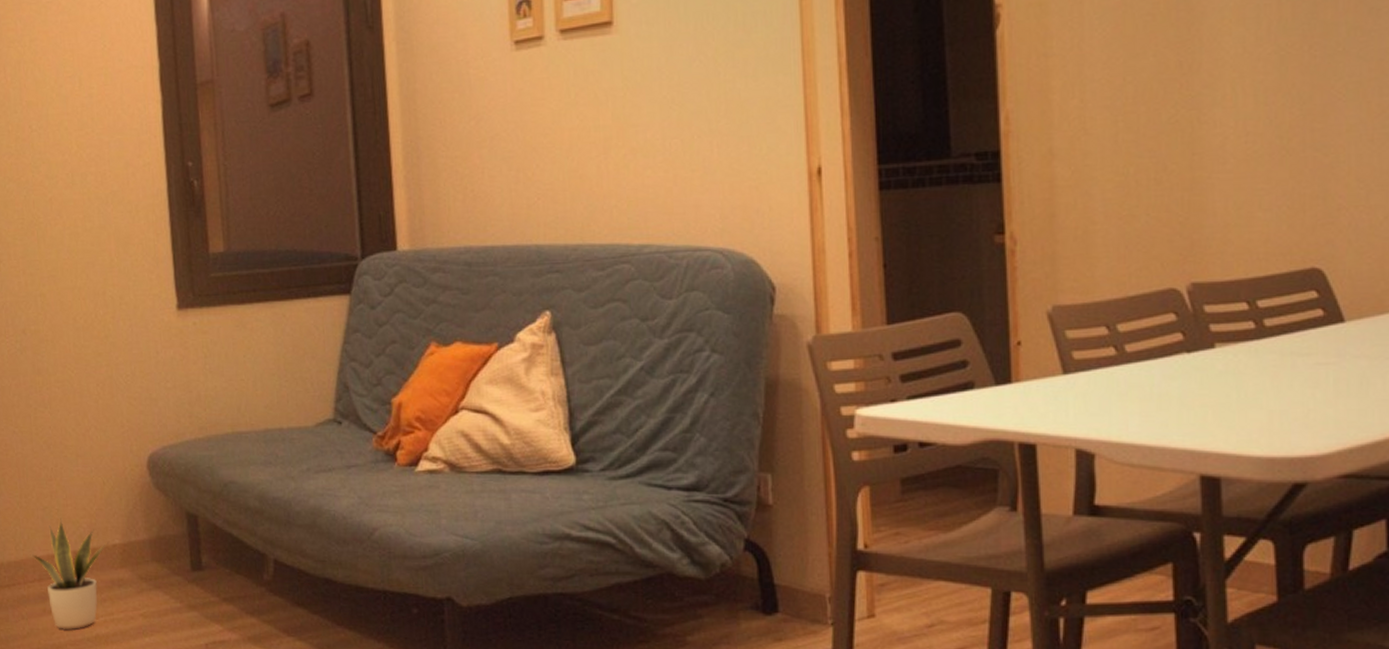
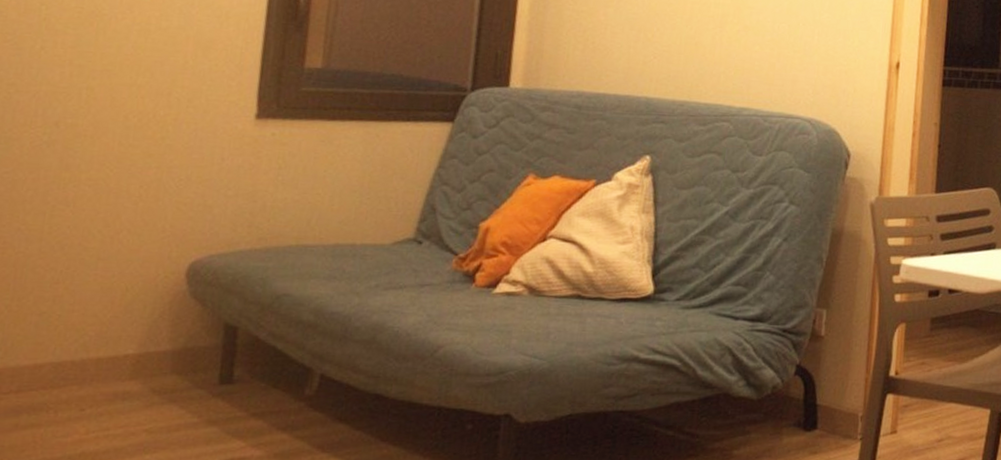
potted plant: present [32,519,109,630] -> none [13,325,119,447]

